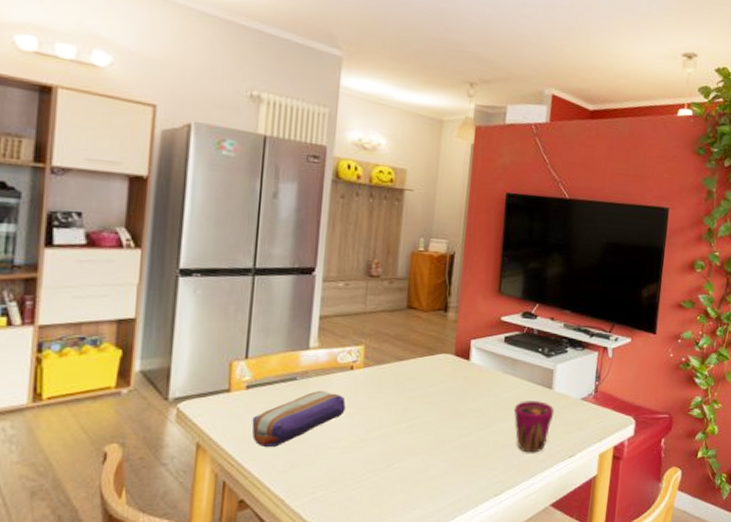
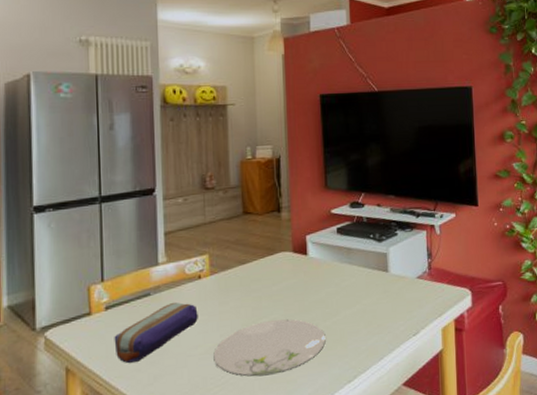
plate: none [356,423,478,478] -> present [213,319,326,377]
cup: present [513,401,555,453] -> none [355,285,394,337]

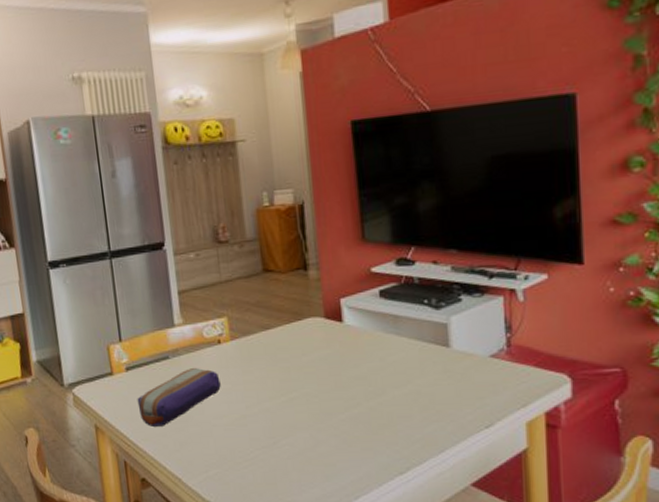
plate: present [213,319,326,377] -> none [240,395,370,455]

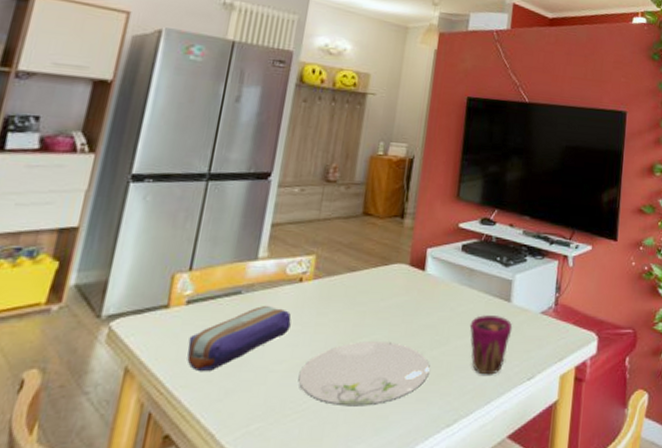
plate: none [240,395,370,455] -> present [298,342,430,407]
cup: none [405,362,457,424] -> present [469,315,513,375]

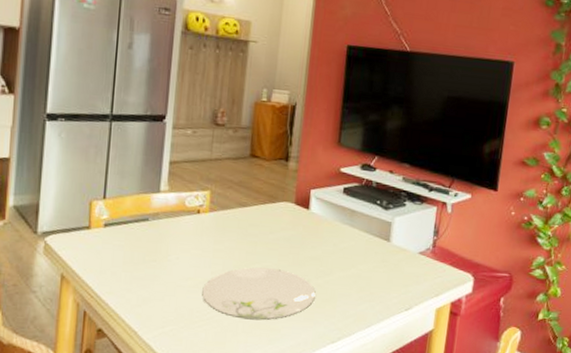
pencil case: present [187,305,292,371] -> none [109,231,193,282]
cup: present [469,315,513,375] -> none [351,251,392,304]

